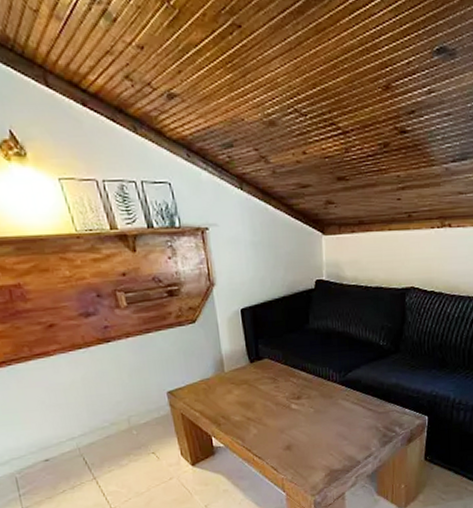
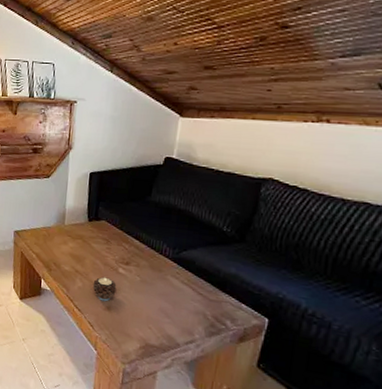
candle: none [268,417,293,442] -> present [92,277,117,302]

